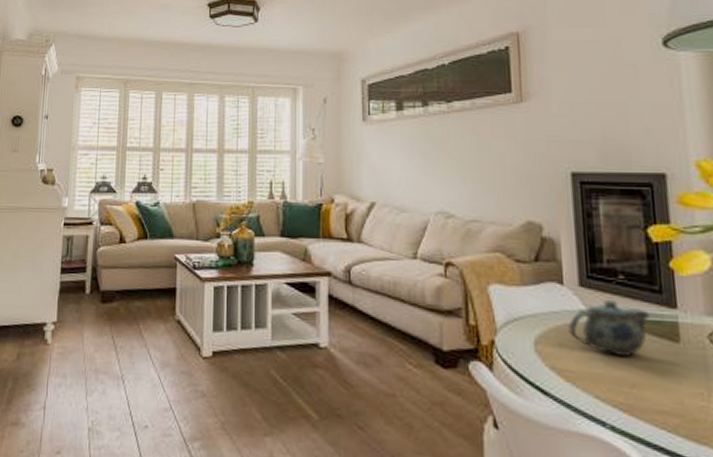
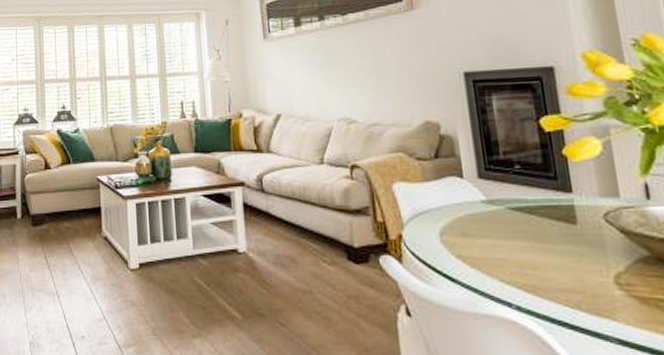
teapot: present [568,298,651,358] -> none [470,188,548,242]

